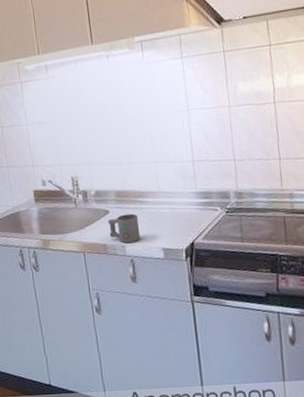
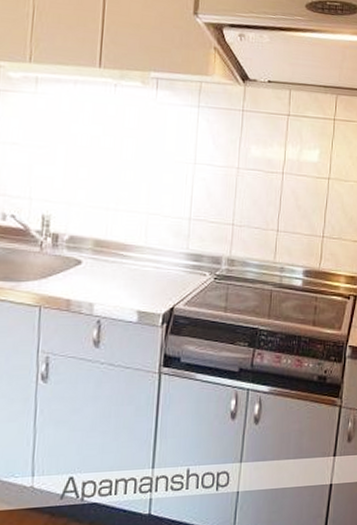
mug: present [108,213,141,244] -> none [76,267,116,301]

